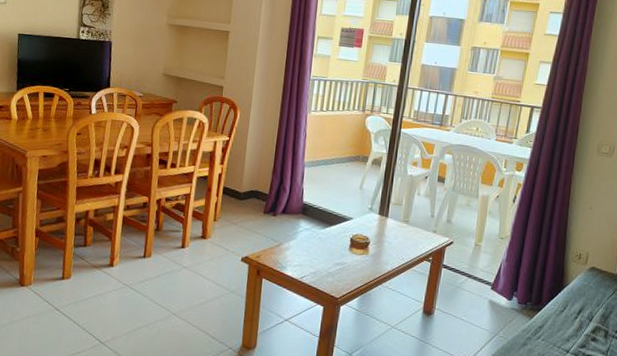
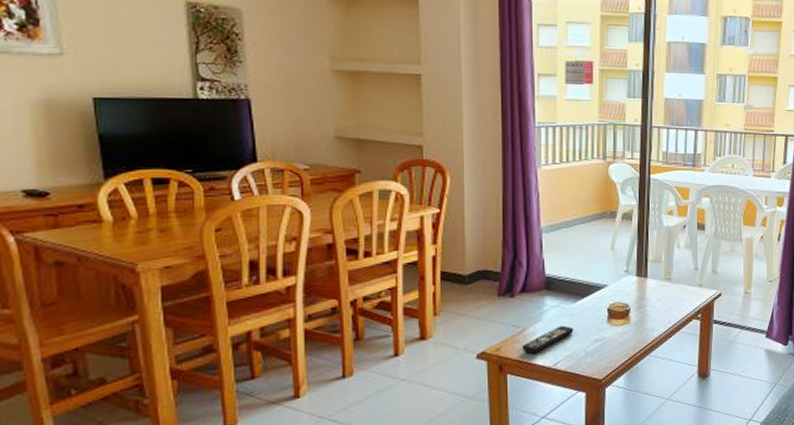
remote control: none [277,246,321,266] -> present [522,325,574,354]

